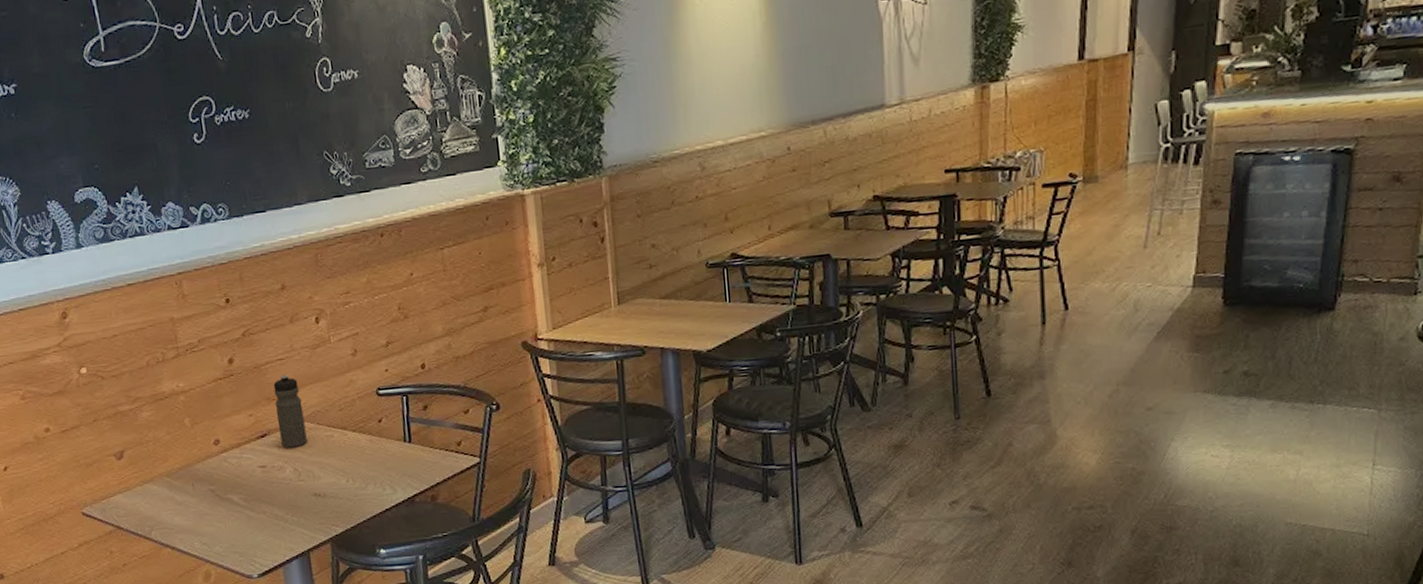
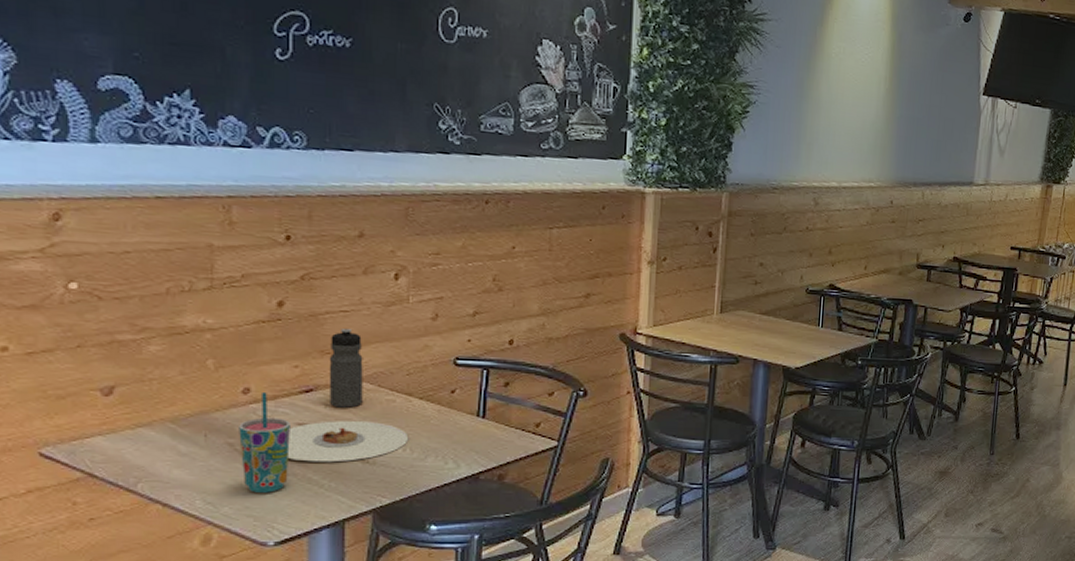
cup: none [216,441,260,532] -> present [239,391,290,493]
plate: none [253,457,350,500] -> present [287,420,409,463]

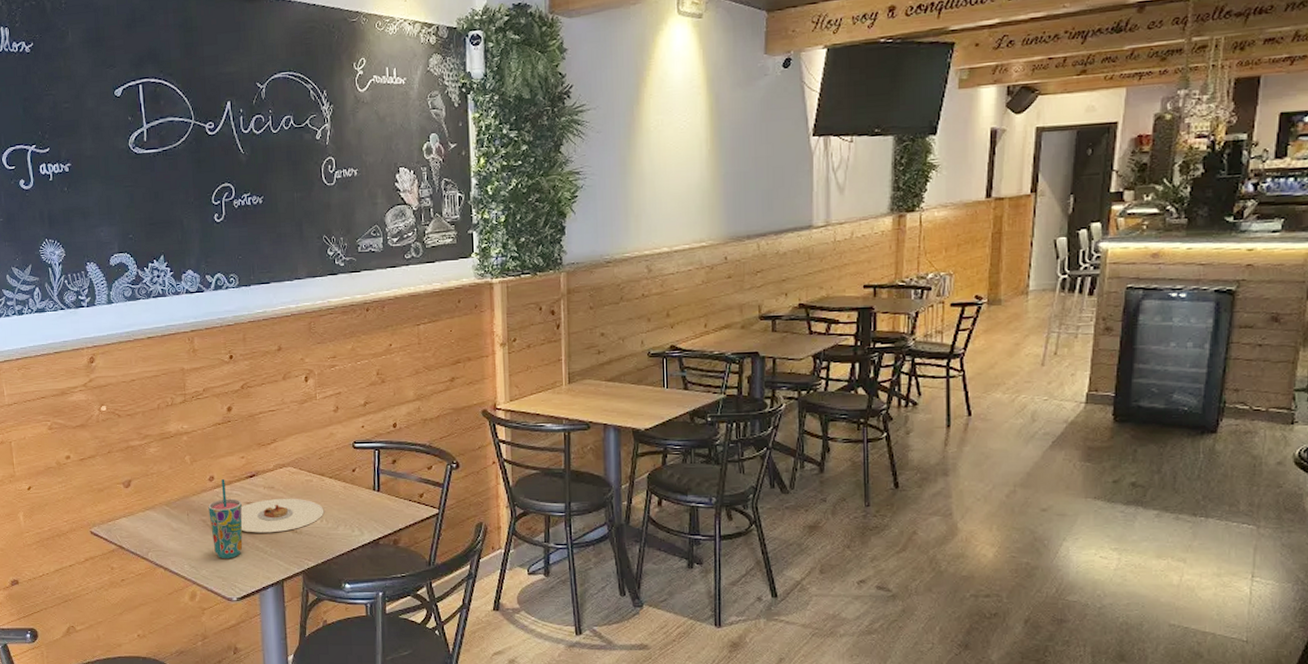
water bottle: present [329,329,363,408] -> none [264,425,290,488]

